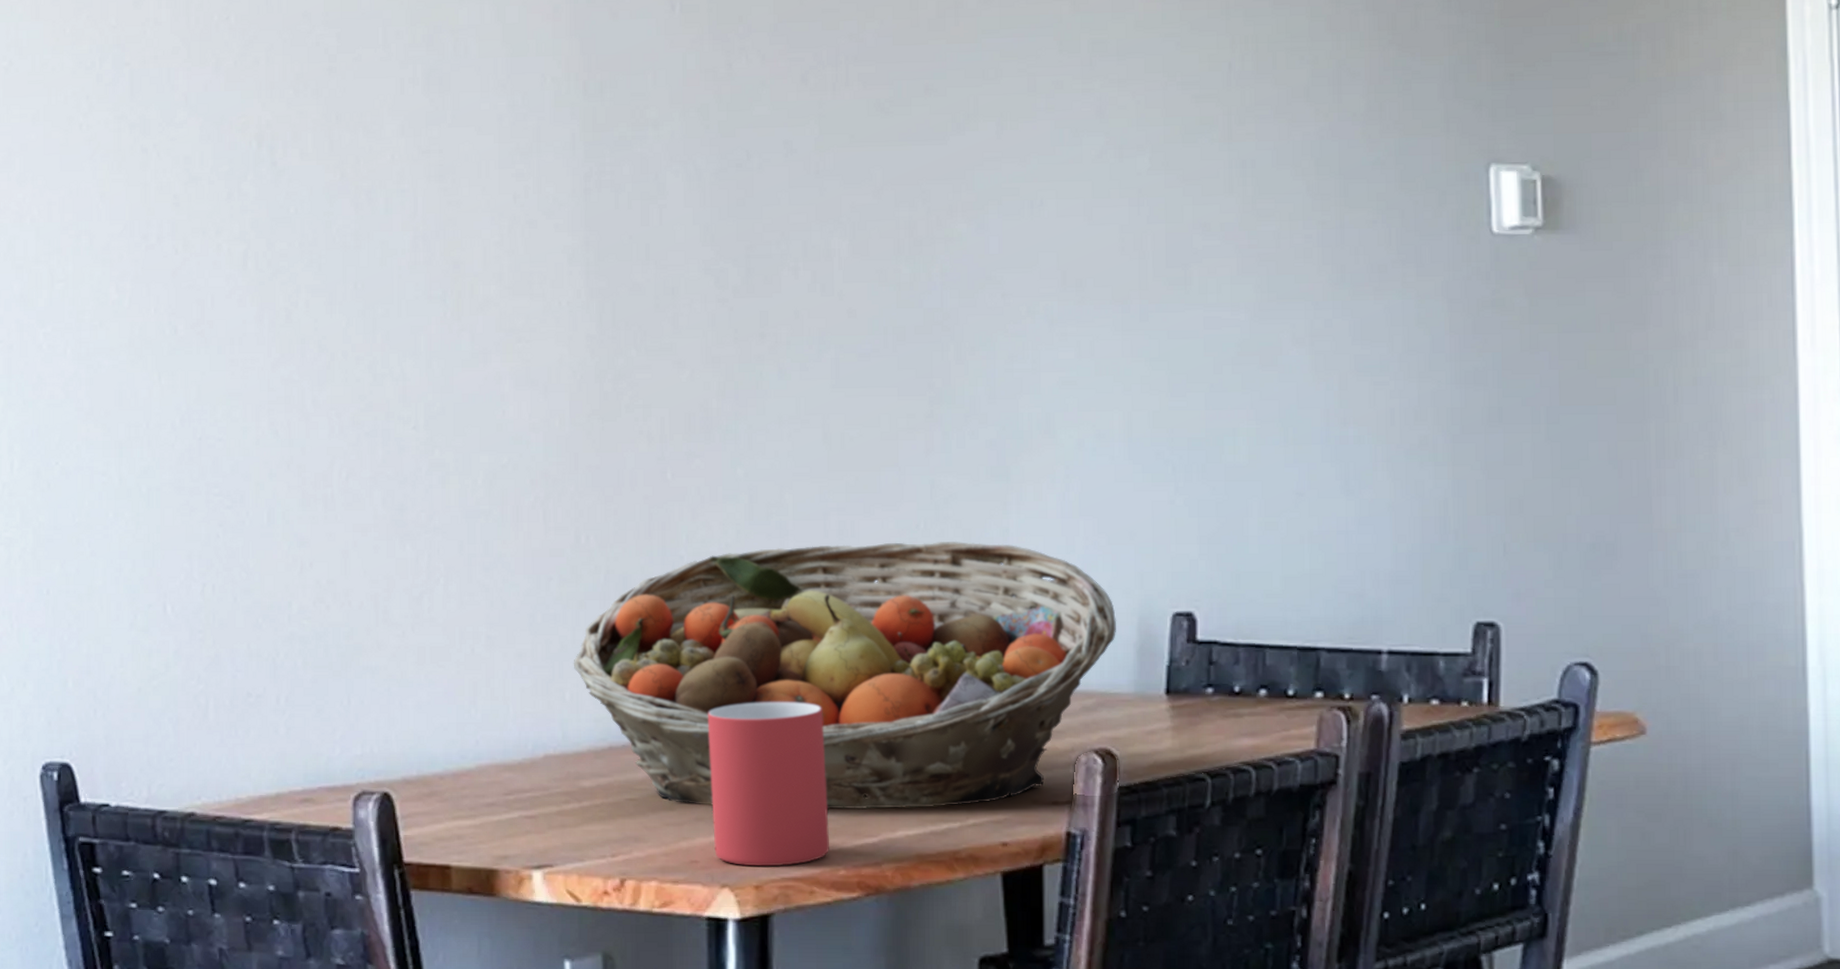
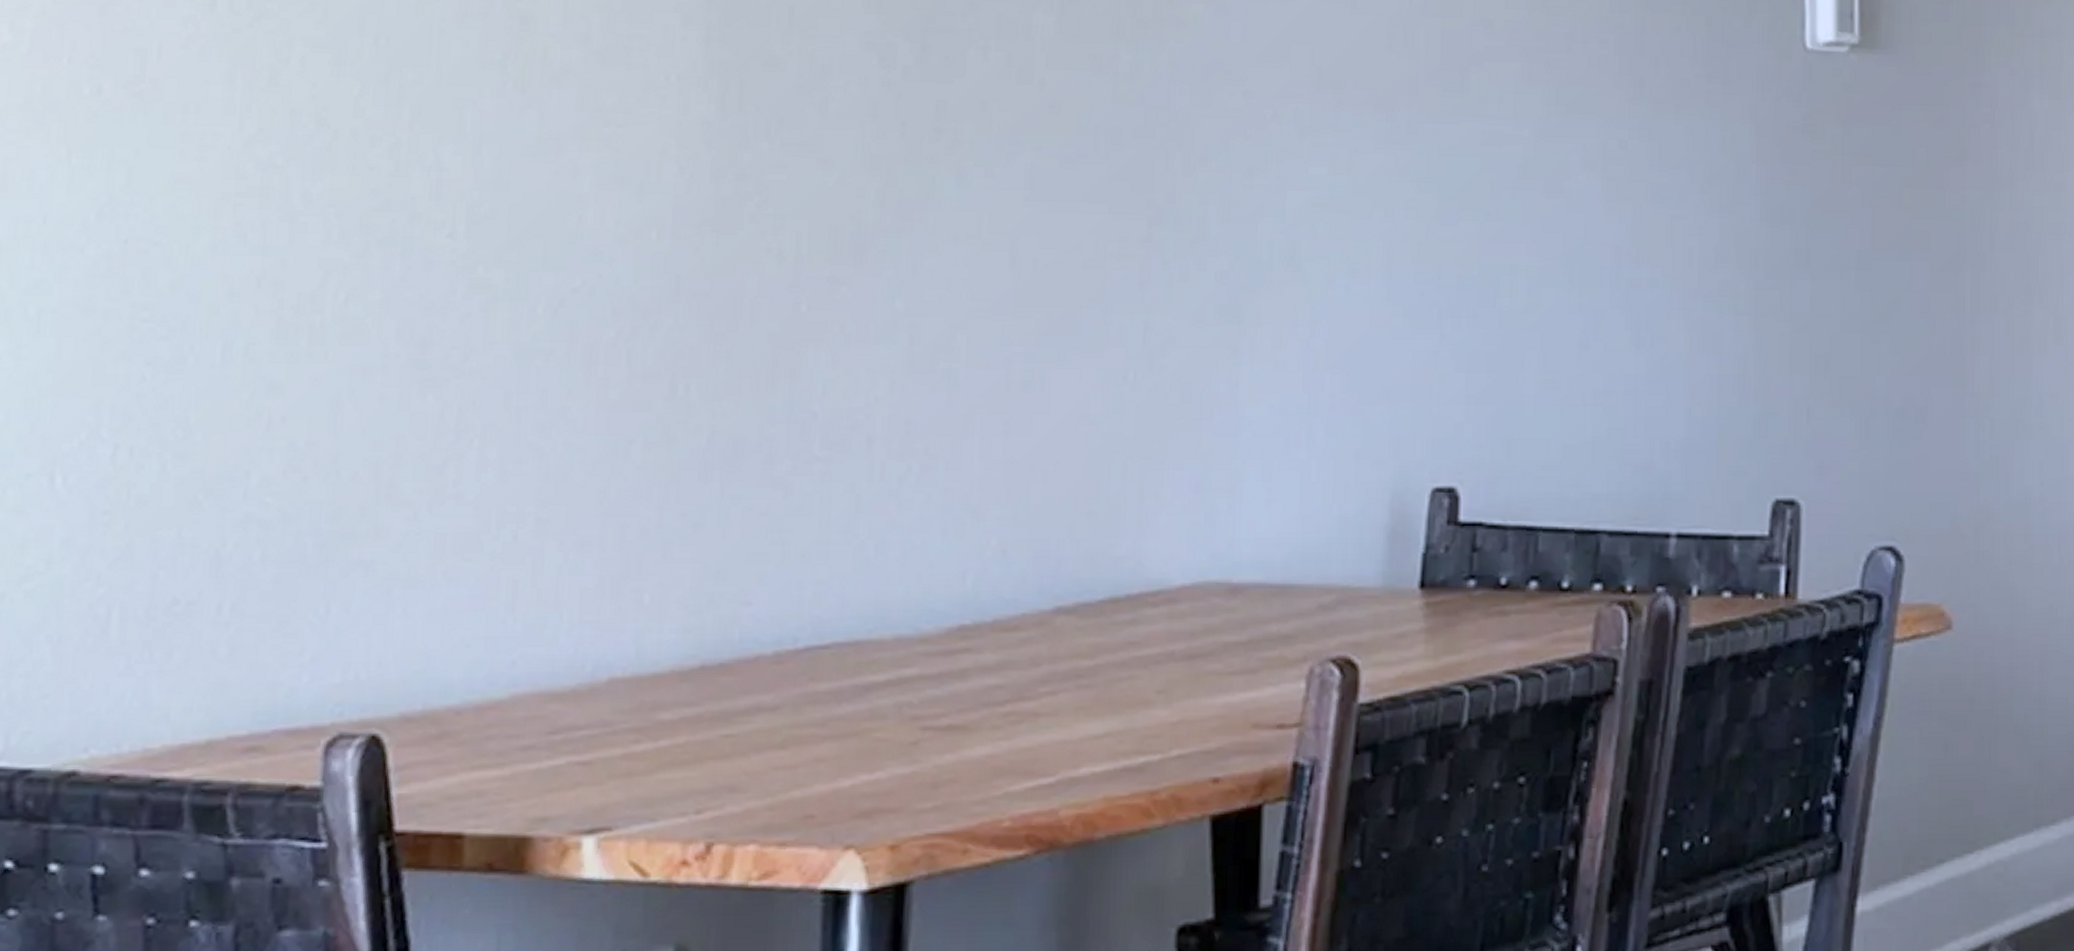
fruit basket: present [573,541,1117,810] -> none [657,397,1365,742]
mug: present [707,702,830,867] -> none [837,603,993,820]

